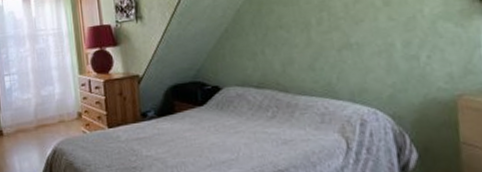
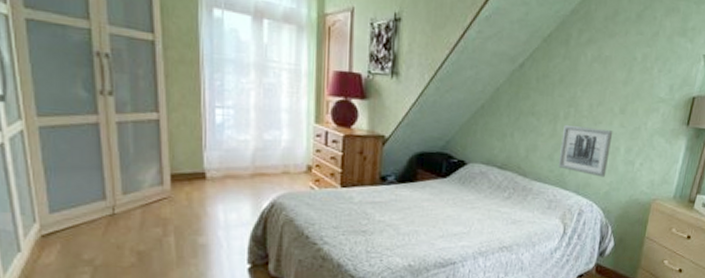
wall art: none [319,26,385,80] -> present [558,124,613,178]

